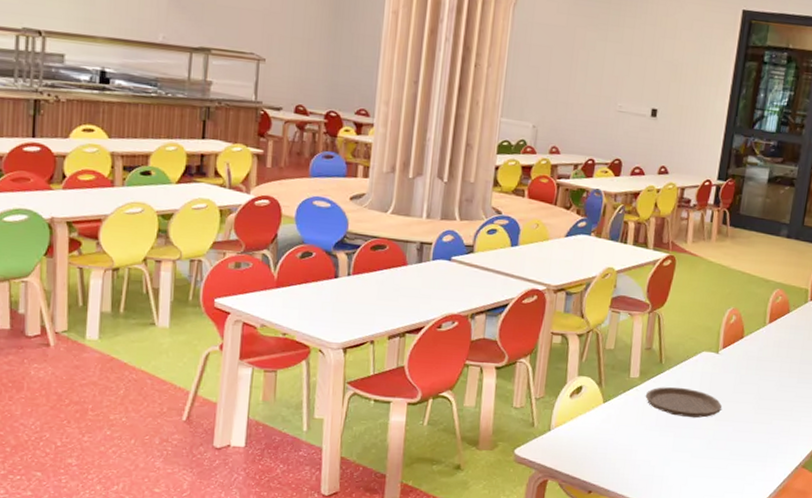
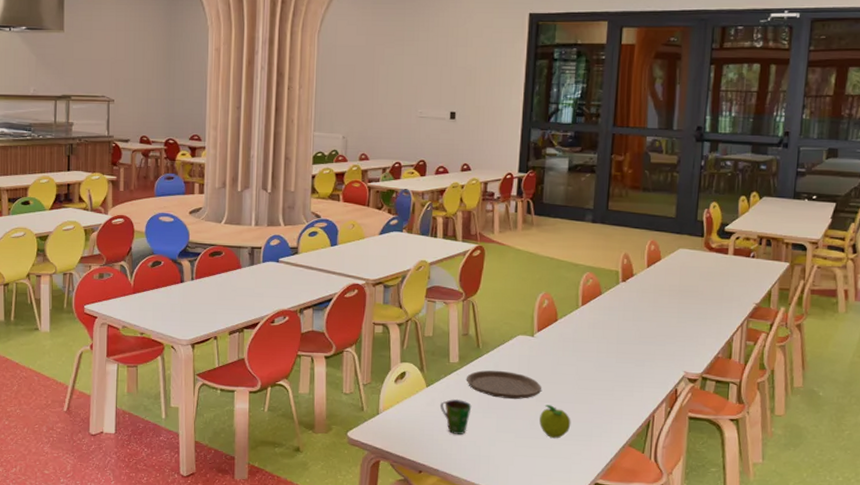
cup: none [615,415,649,453] -> present [440,398,472,434]
fruit: none [716,424,748,459] -> present [539,405,571,439]

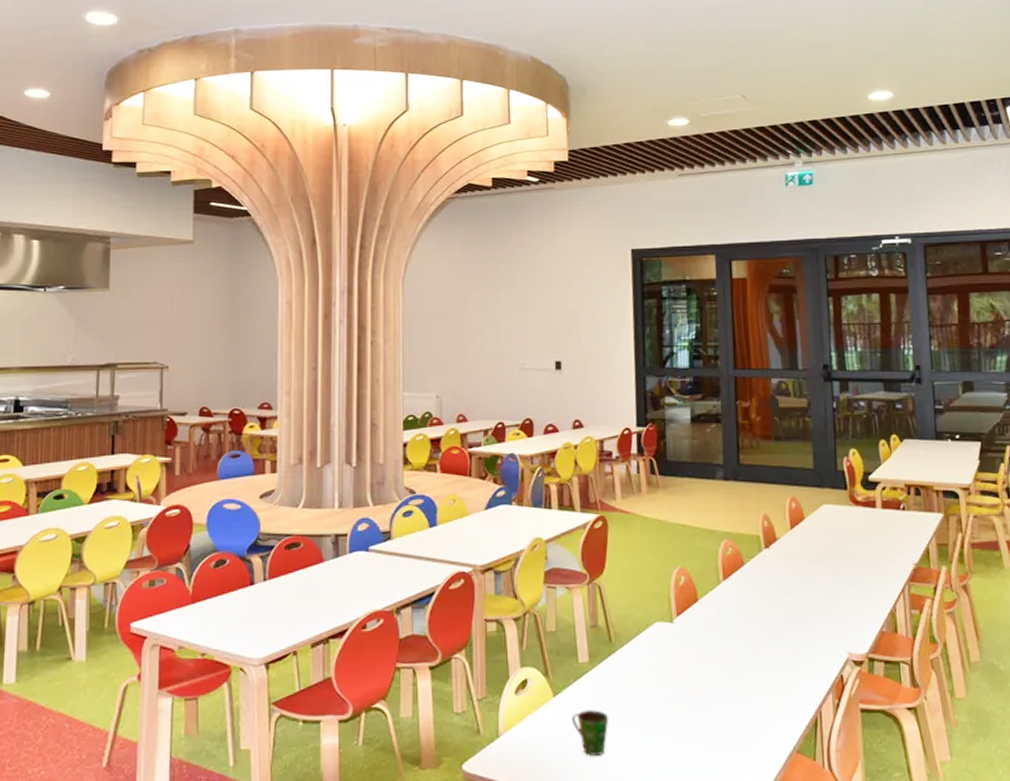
plate: present [466,370,541,400] -> none [599,668,688,705]
fruit: present [539,405,571,439] -> none [690,707,728,751]

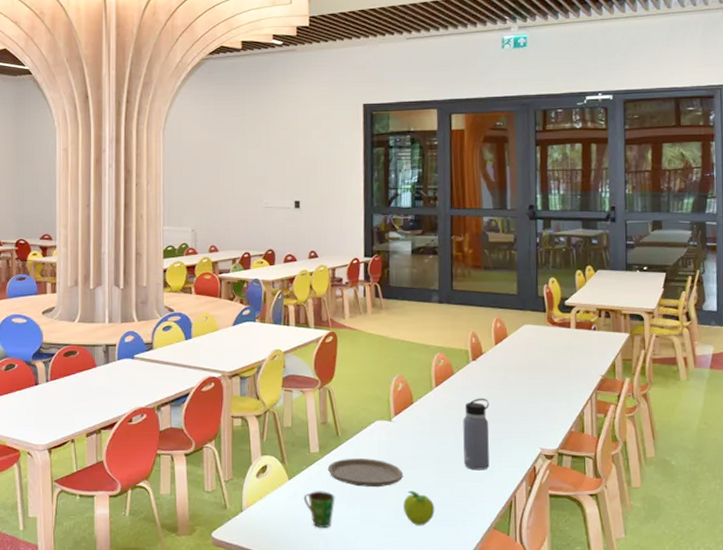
plate: none [599,668,688,705] -> present [327,458,403,488]
fruit: none [690,707,728,751] -> present [403,491,435,526]
water bottle: none [756,592,790,681] -> present [463,398,490,470]

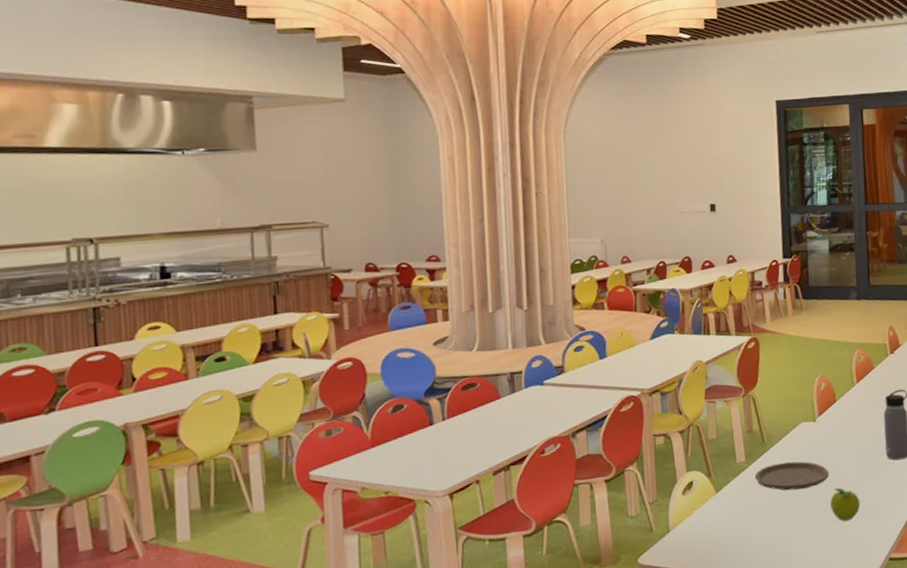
cup: present [303,490,335,528] -> none [731,499,764,538]

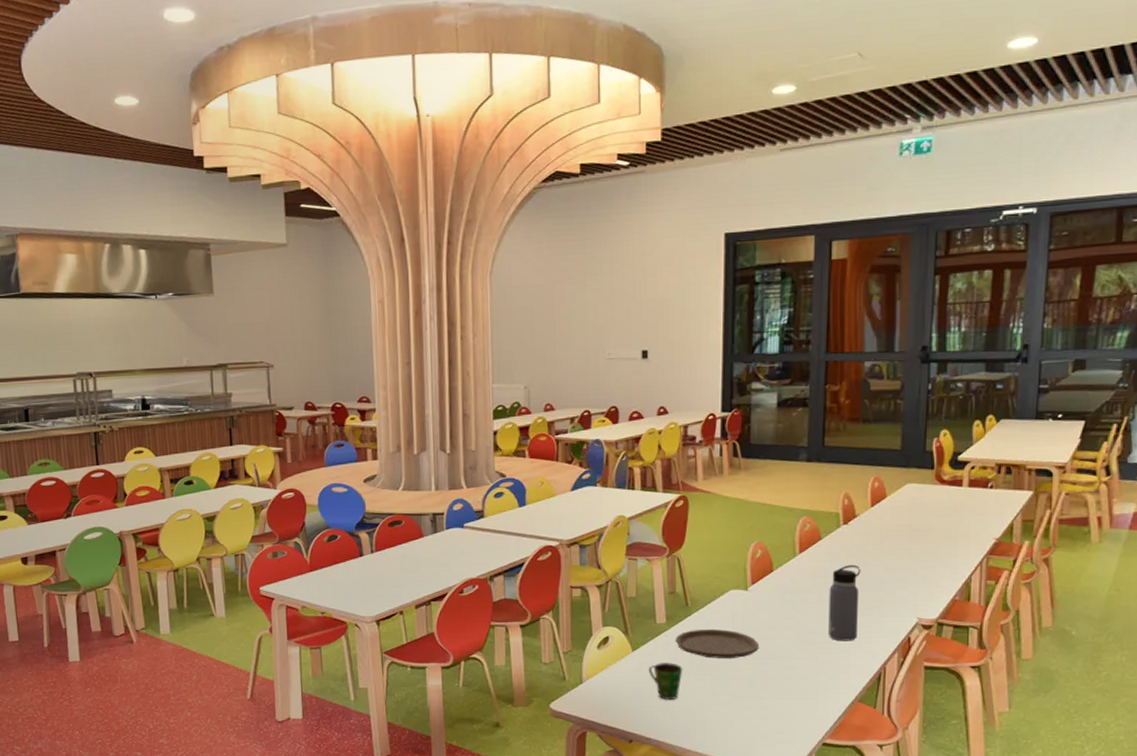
cup: none [731,499,764,538] -> present [648,661,683,699]
fruit: present [830,488,861,522] -> none [759,663,793,699]

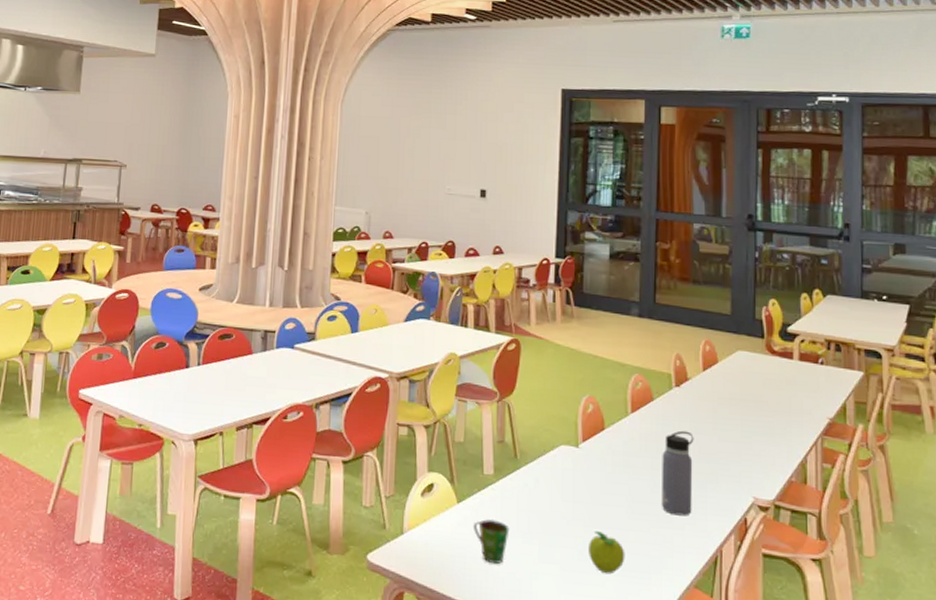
plate: present [675,628,758,659] -> none [502,485,589,523]
fruit: none [759,663,793,699] -> present [589,531,625,574]

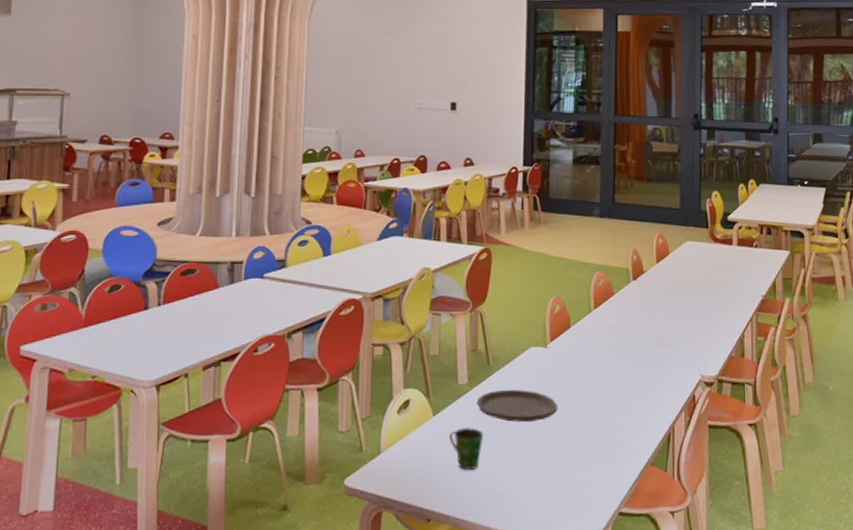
plate: none [502,485,589,523] -> present [476,389,557,422]
fruit: present [589,531,625,574] -> none [557,425,590,465]
water bottle: present [661,430,694,516] -> none [621,320,650,401]

